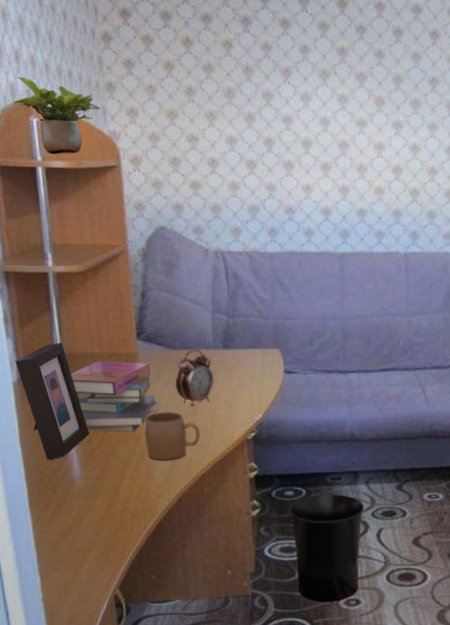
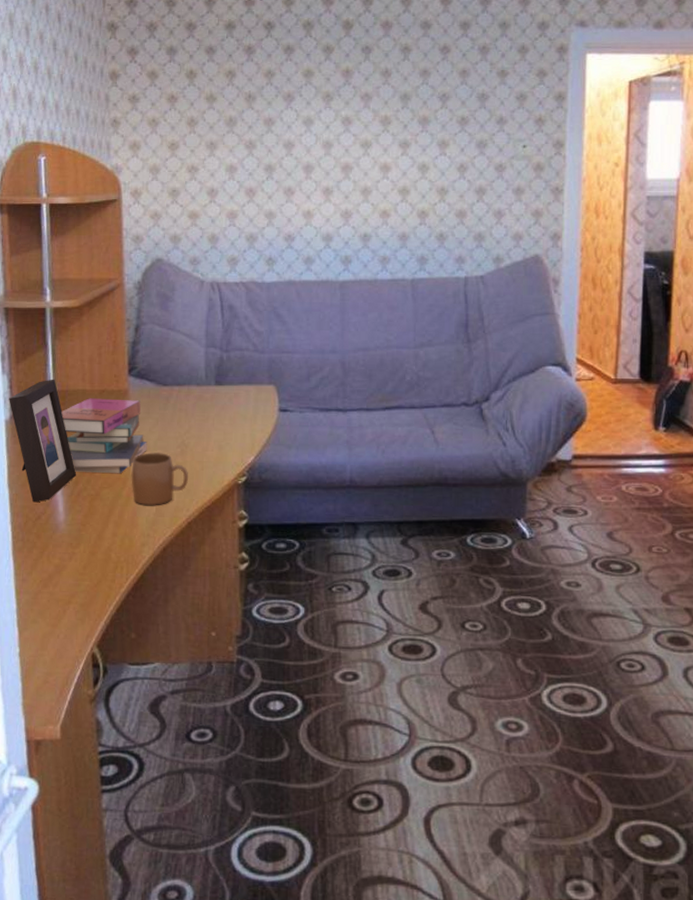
potted plant: present [14,77,100,154] -> none [24,119,104,190]
alarm clock: present [175,349,214,406] -> none [164,386,205,446]
waste bin: present [289,494,365,602] -> none [280,548,365,674]

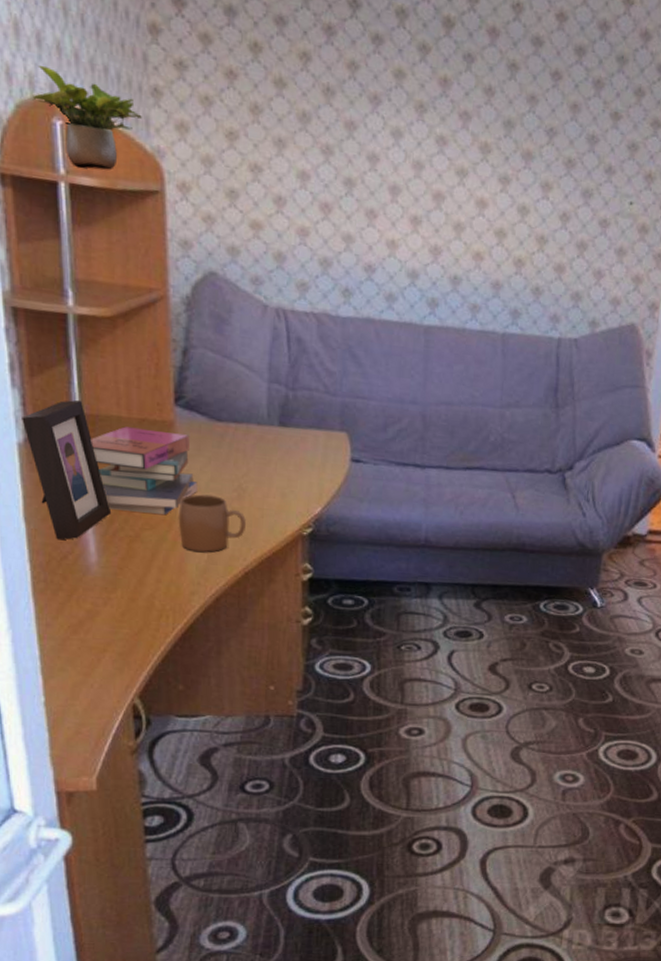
potted plant: none [24,119,104,190] -> present [32,66,142,171]

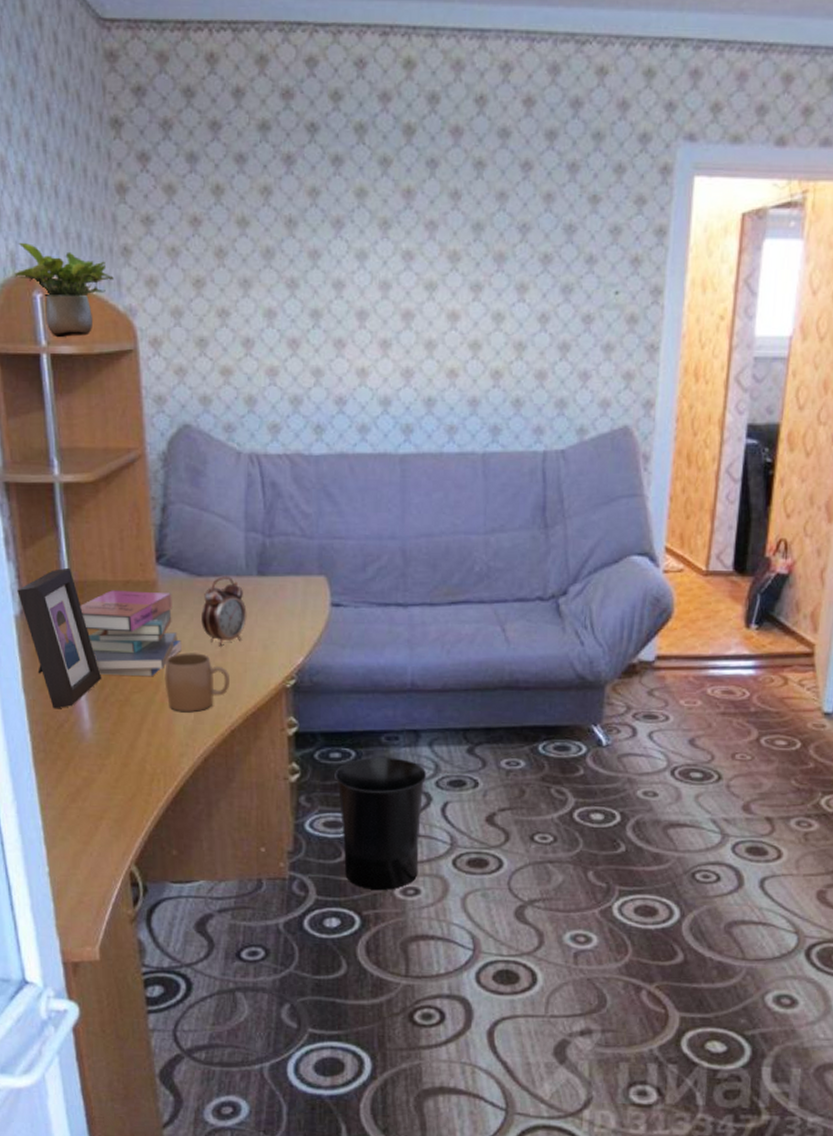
alarm clock: none [218,423,267,490] -> present [200,576,247,645]
waste bin: none [347,606,436,730] -> present [335,757,427,890]

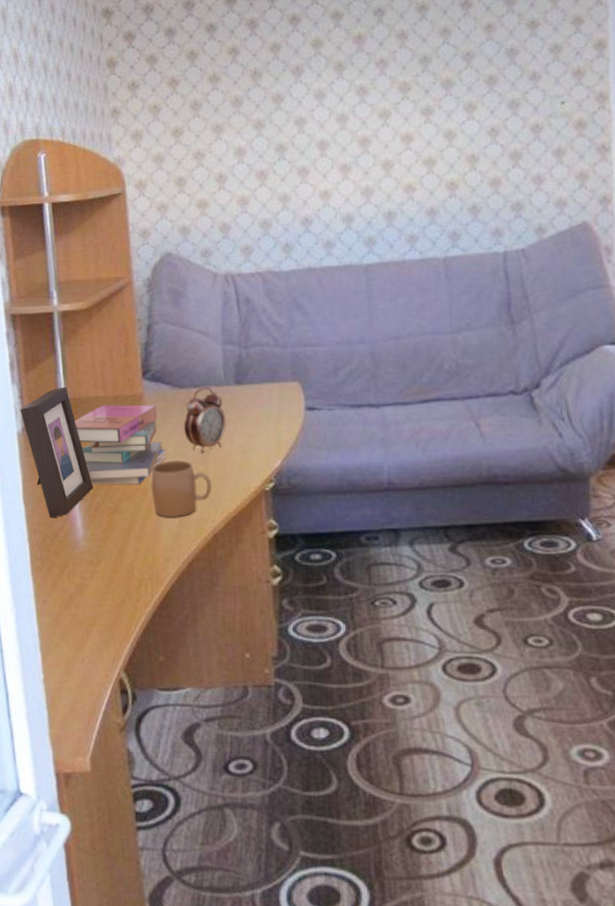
potted plant: present [14,243,114,337] -> none [23,115,105,188]
waste bin: present [335,757,427,890] -> none [316,558,410,698]

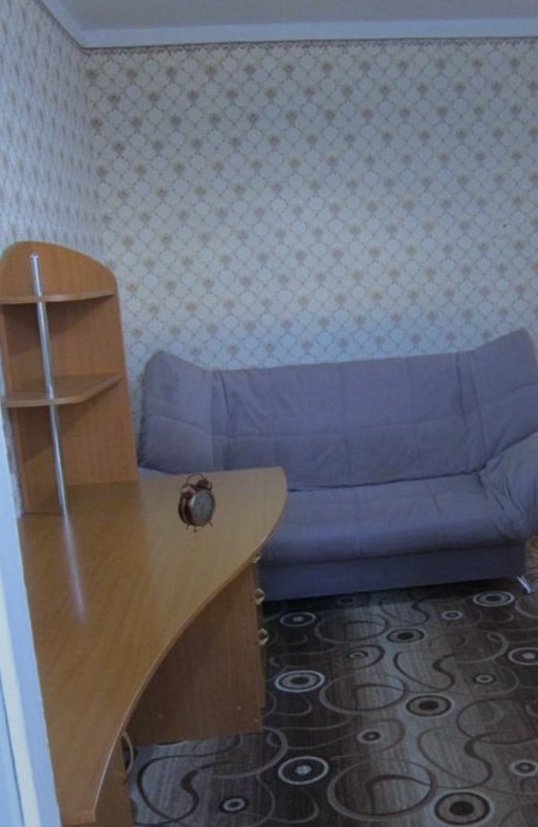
picture frame: present [20,386,94,518] -> none [19,475,93,597]
books: present [75,404,166,485] -> none [73,490,161,564]
mug: present [151,459,211,517] -> none [147,538,204,591]

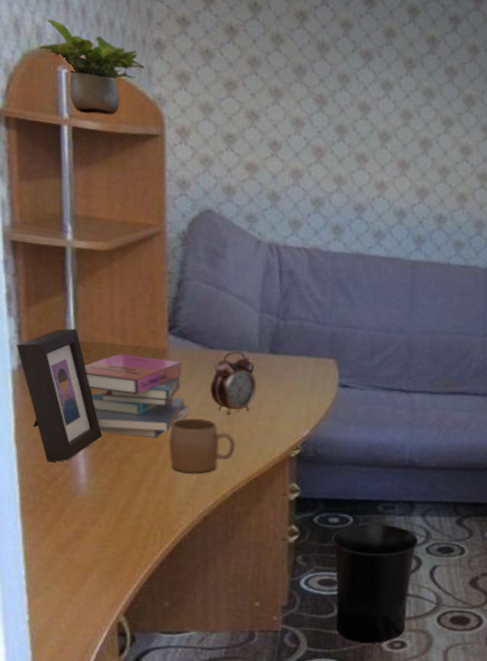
potted plant: none [15,218,97,288] -> present [39,19,145,116]
picture frame: none [19,475,93,597] -> present [16,328,103,462]
books: none [73,490,161,564] -> present [84,353,189,438]
mug: none [147,538,204,591] -> present [168,417,235,473]
waste bin: none [299,617,379,737] -> present [332,523,419,643]

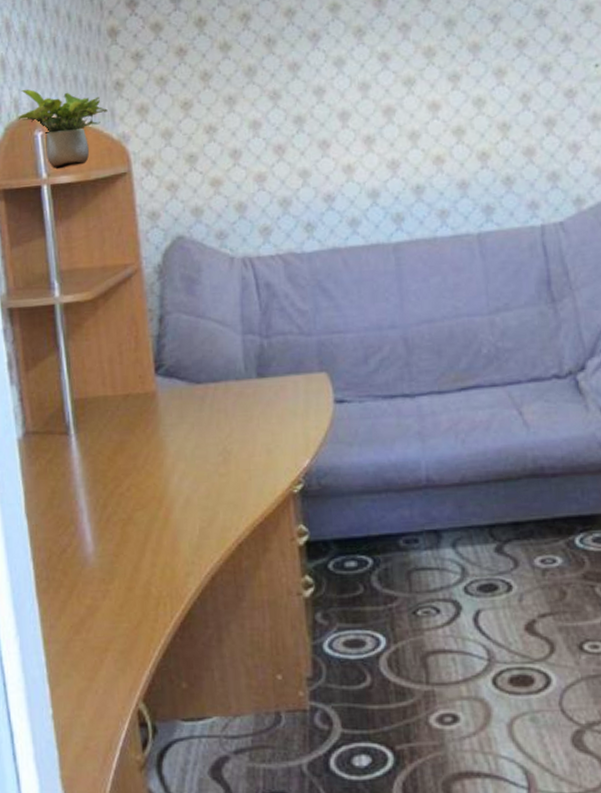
picture frame: present [16,328,103,462] -> none [20,386,104,533]
books: present [84,353,189,438] -> none [81,403,184,493]
mug: present [168,417,235,473] -> none [167,462,234,527]
alarm clock: present [209,351,257,414] -> none [201,381,249,454]
waste bin: present [332,523,419,643] -> none [352,563,455,718]

